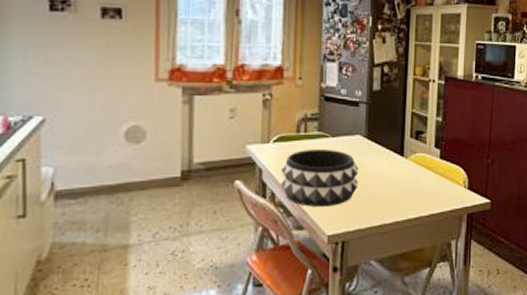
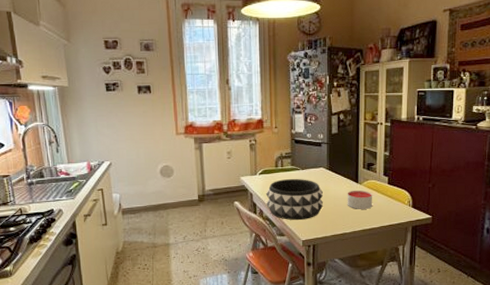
candle: none [388,165,420,192] -> present [347,190,372,209]

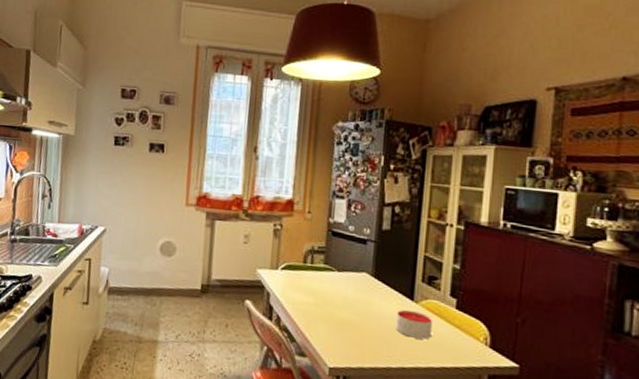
decorative bowl: present [265,178,324,221] -> none [286,280,365,340]

